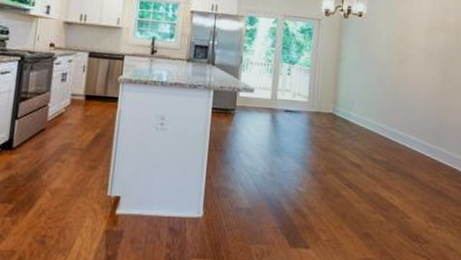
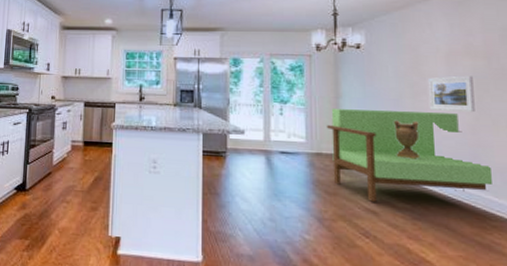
sofa: none [327,71,448,156] -> present [327,109,492,202]
decorative urn: none [380,83,401,119] -> present [394,120,420,159]
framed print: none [410,47,444,80] -> present [428,75,475,113]

